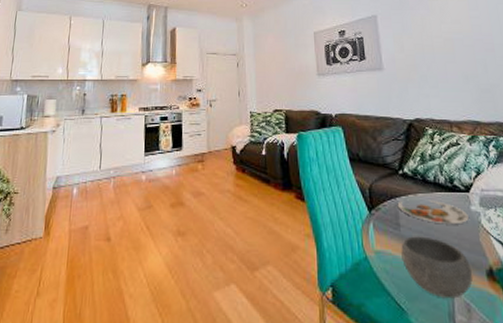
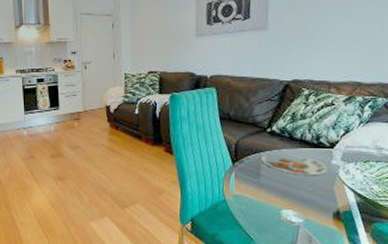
bowl: present [401,236,473,299] -> none [257,184,321,232]

